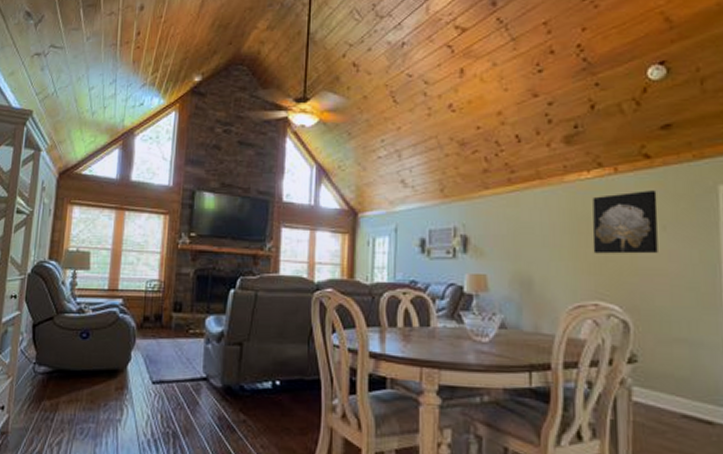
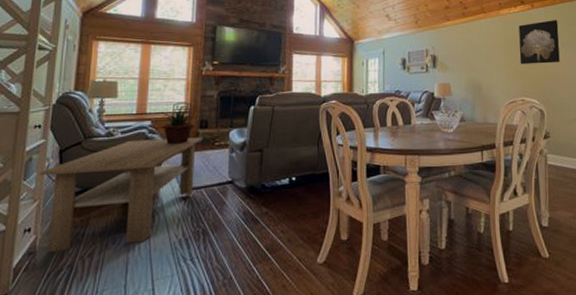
coffee table: none [14,319,176,438] -> present [39,137,203,252]
potted plant: none [128,289,172,329] -> present [156,109,198,145]

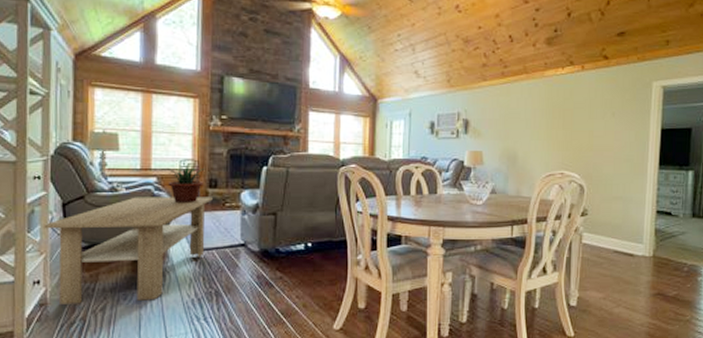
wall art: present [518,20,560,65] -> none [562,85,611,134]

